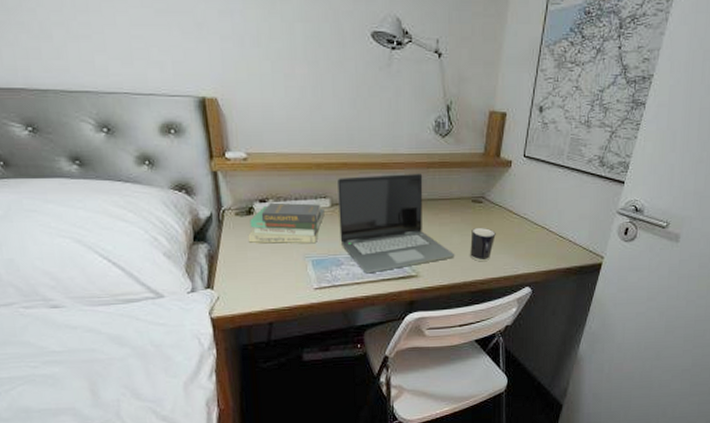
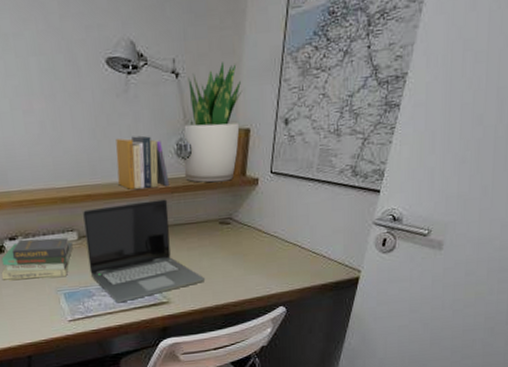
books: none [375,109,425,162] -> present [116,135,169,190]
planter: none [441,47,501,161] -> present [183,62,243,183]
mug: present [470,227,496,262] -> none [220,249,246,284]

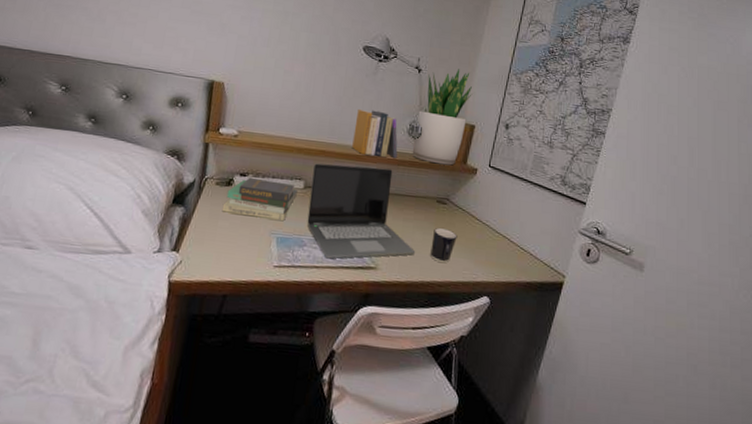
mug: none [220,249,246,284] -> present [430,227,458,264]

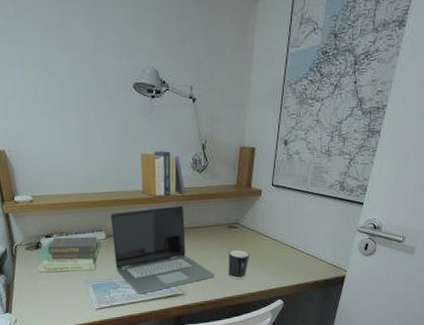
planter: present [412,69,473,166] -> none [198,90,249,193]

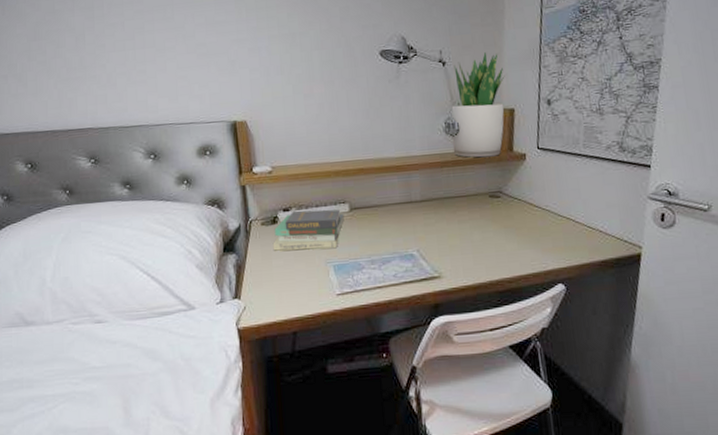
laptop: present [111,205,215,294] -> none [355,173,478,277]
books: present [140,150,186,196] -> none [387,115,439,164]
planter: none [198,90,249,193] -> present [451,52,505,158]
mug: present [228,249,250,280] -> none [491,222,519,259]

